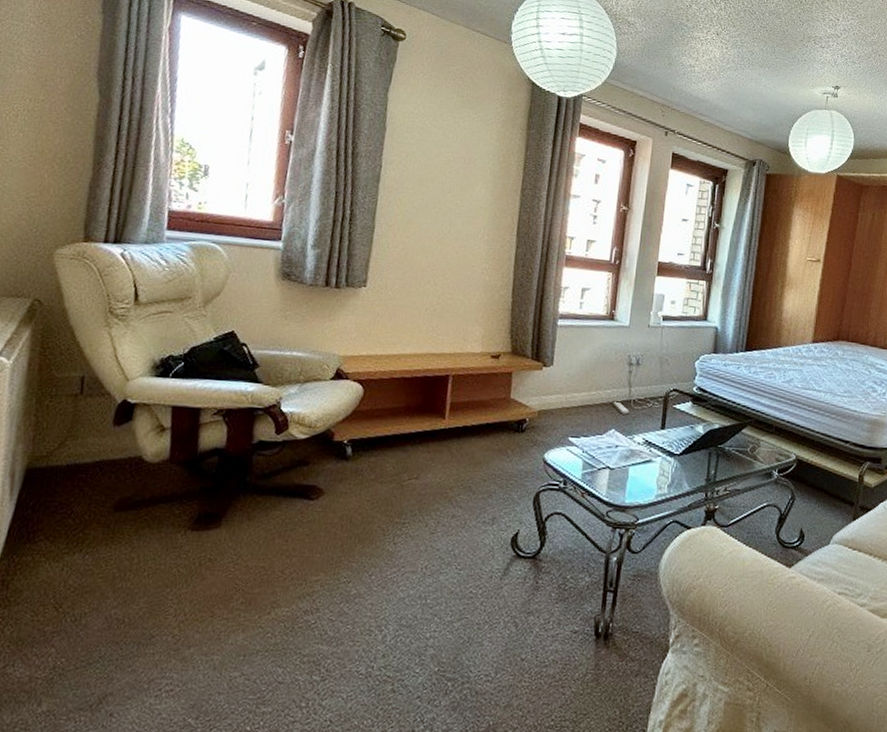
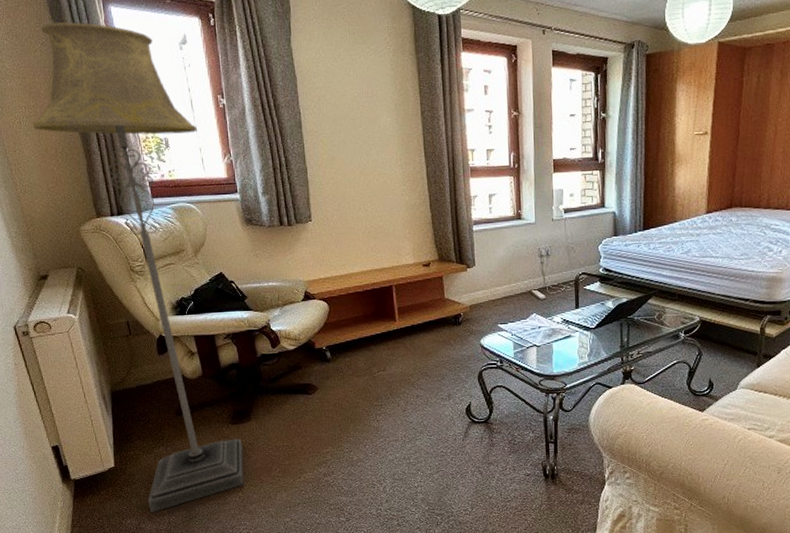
floor lamp: none [29,16,250,651] -> present [32,22,244,513]

